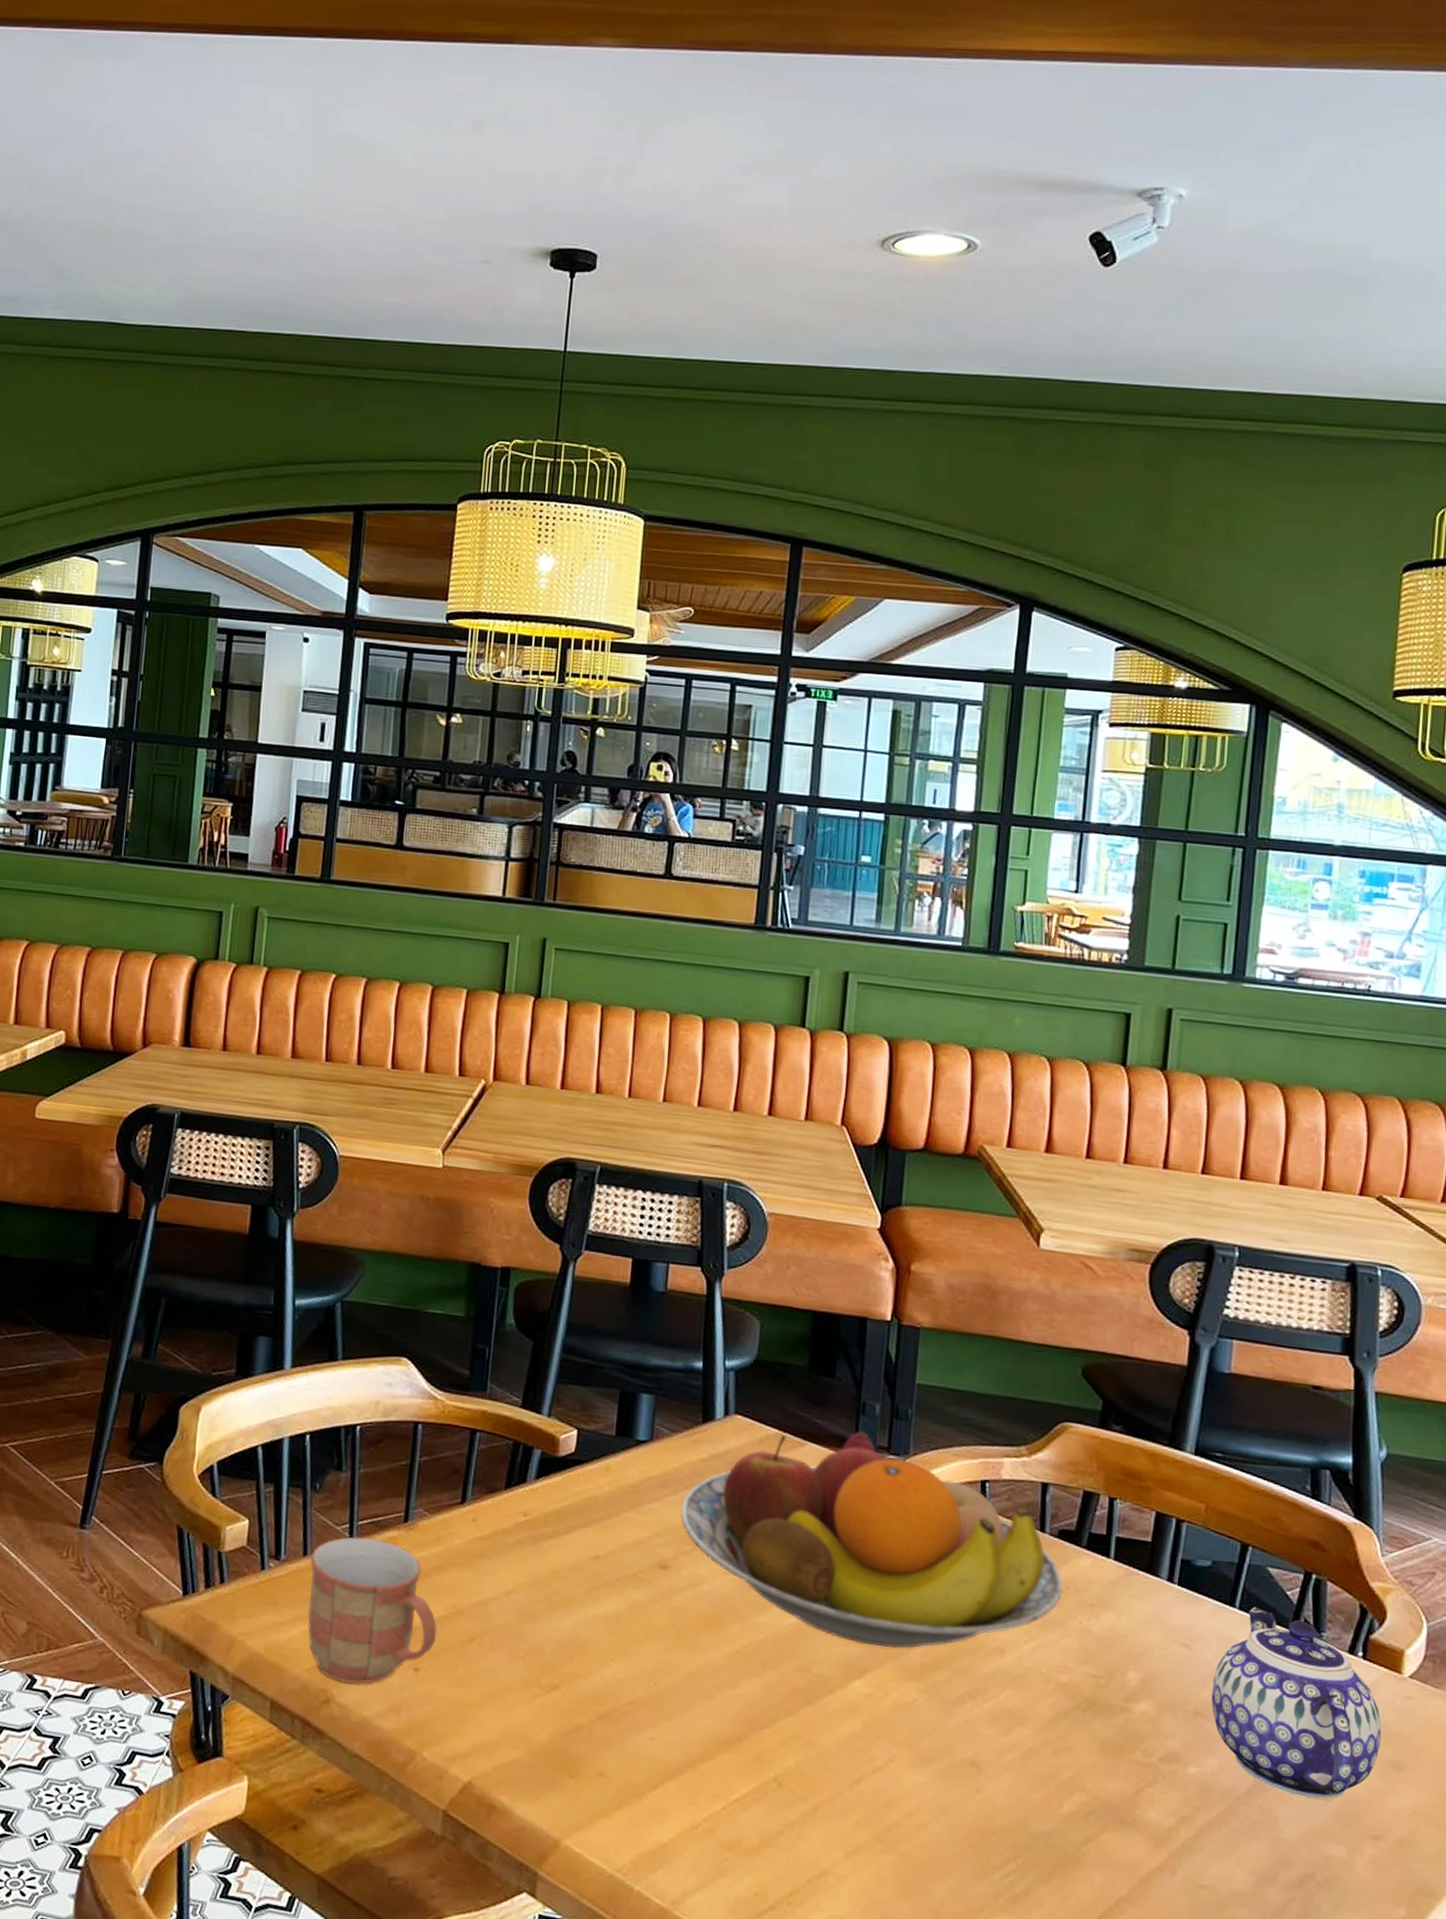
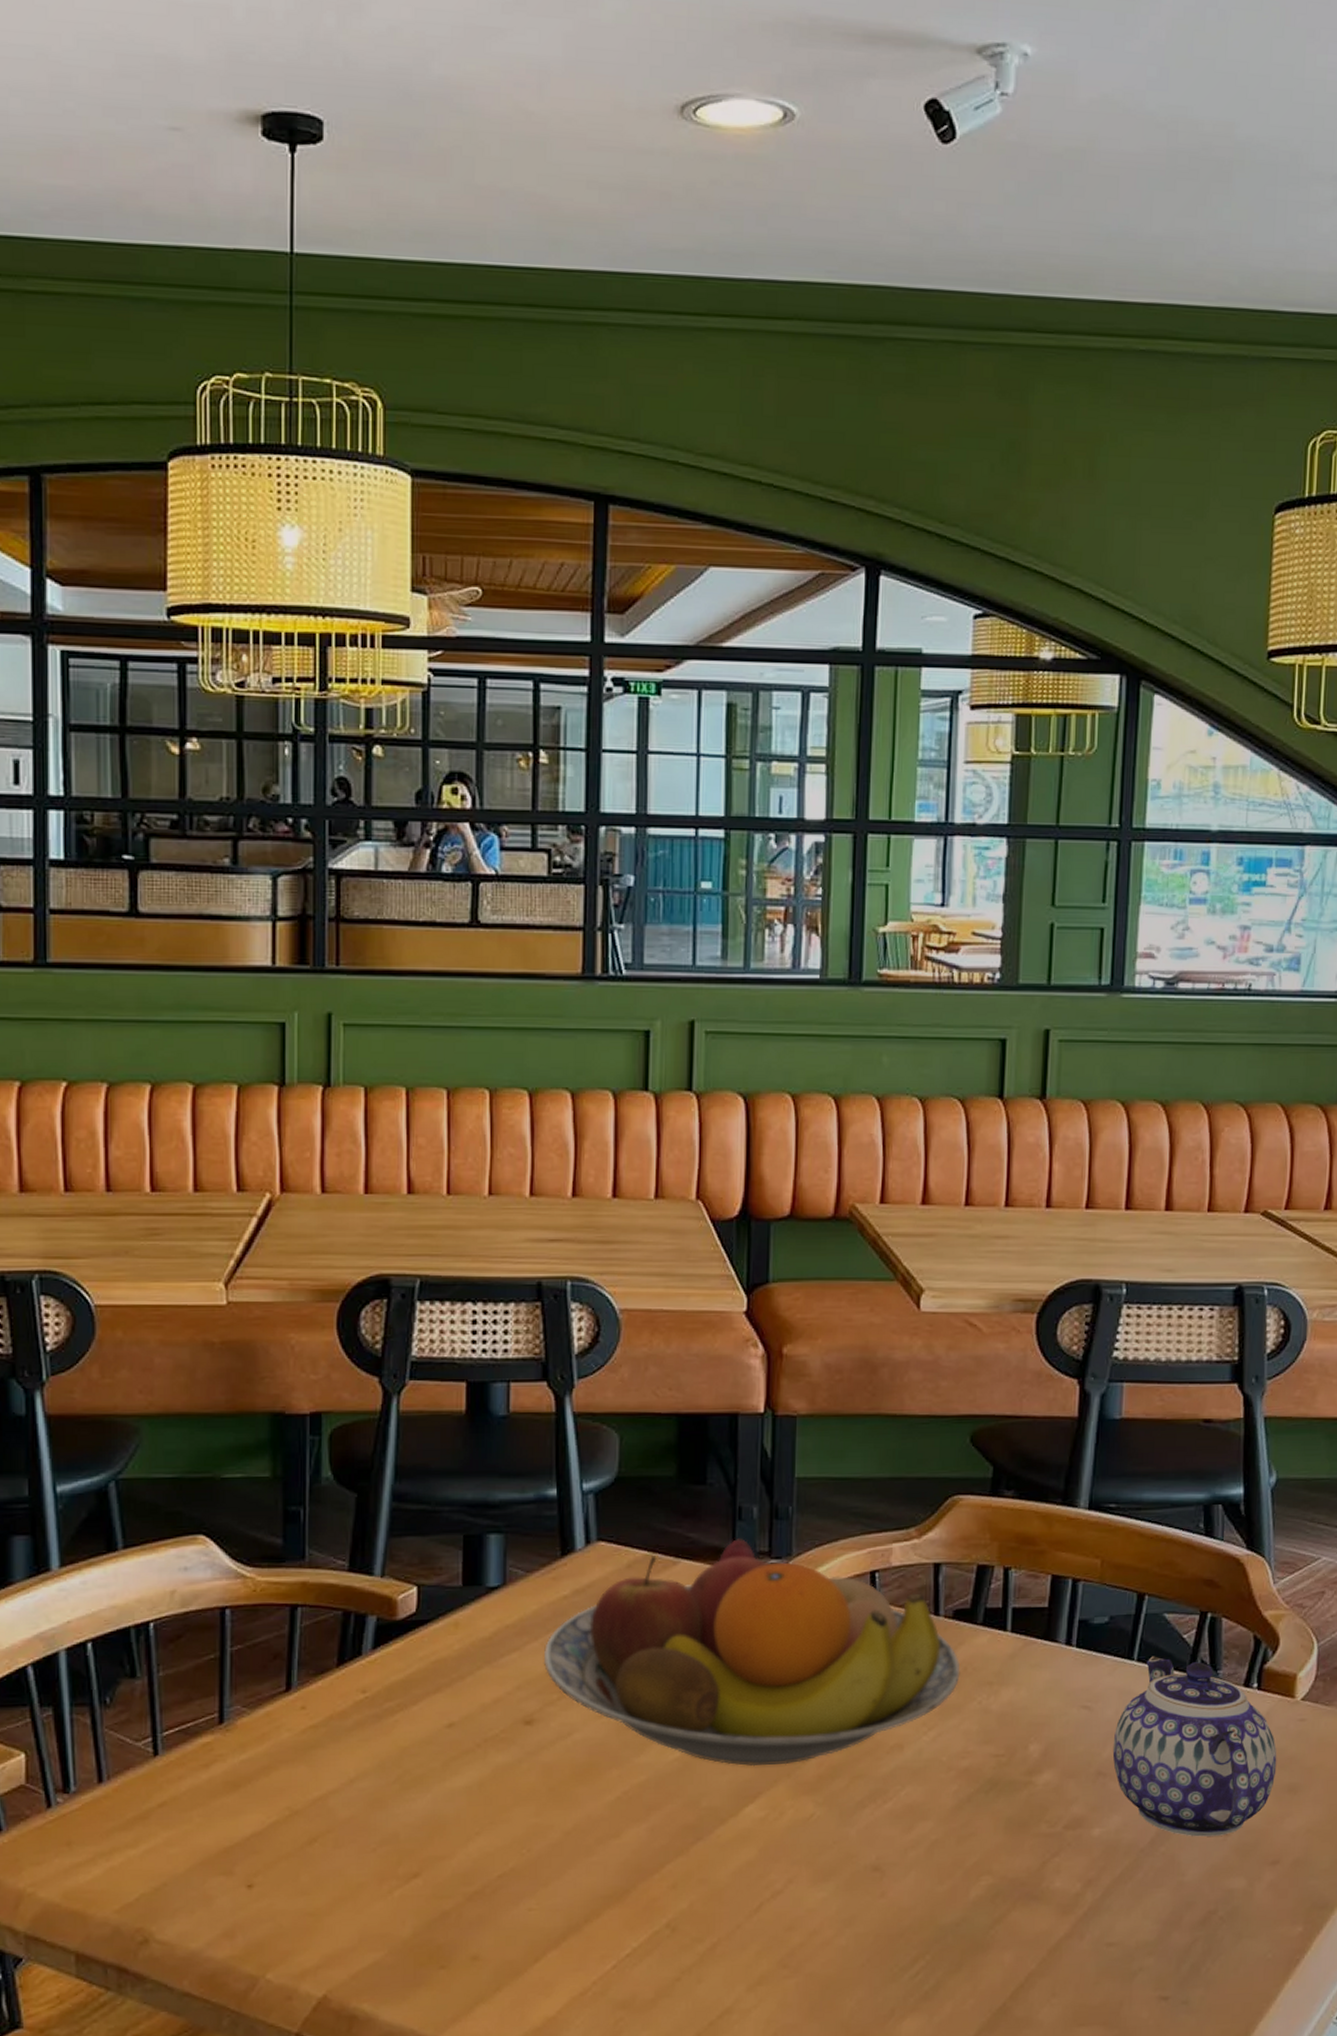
mug: present [308,1536,437,1684] -> none [107,1748,271,1918]

